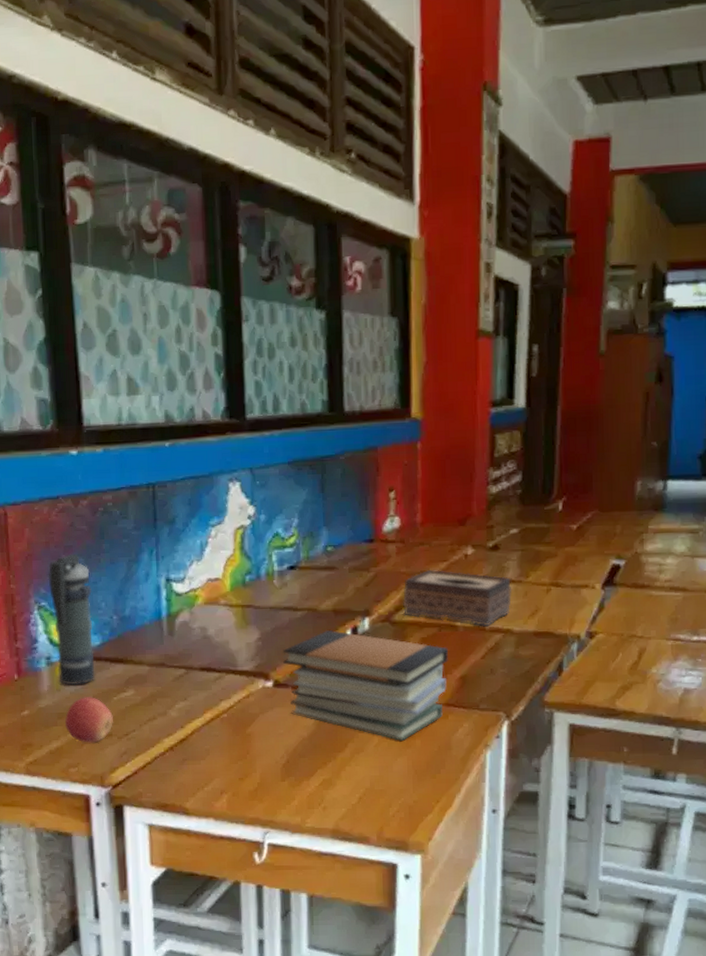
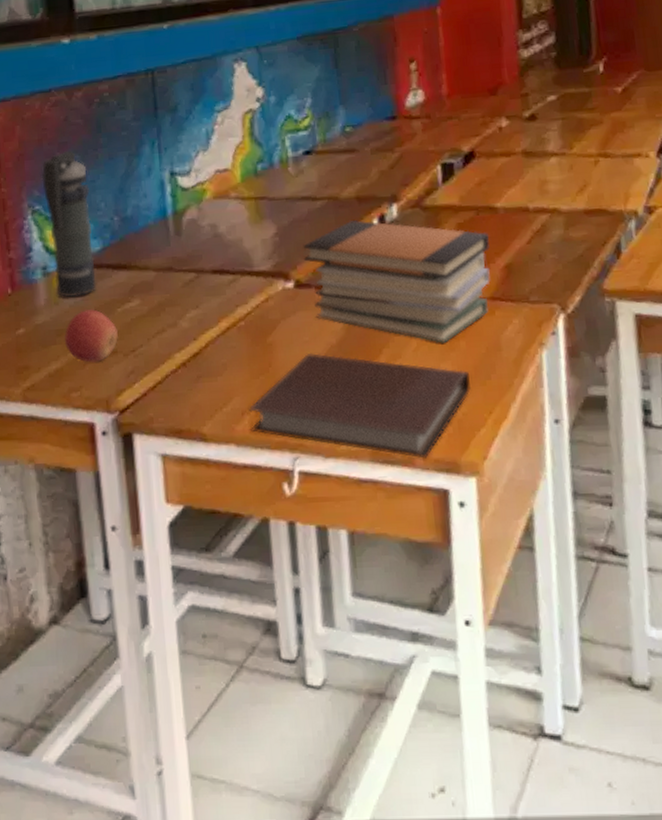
notebook: none [226,743,423,837] -> present [248,352,472,459]
tissue box: present [403,570,512,626] -> none [433,146,556,207]

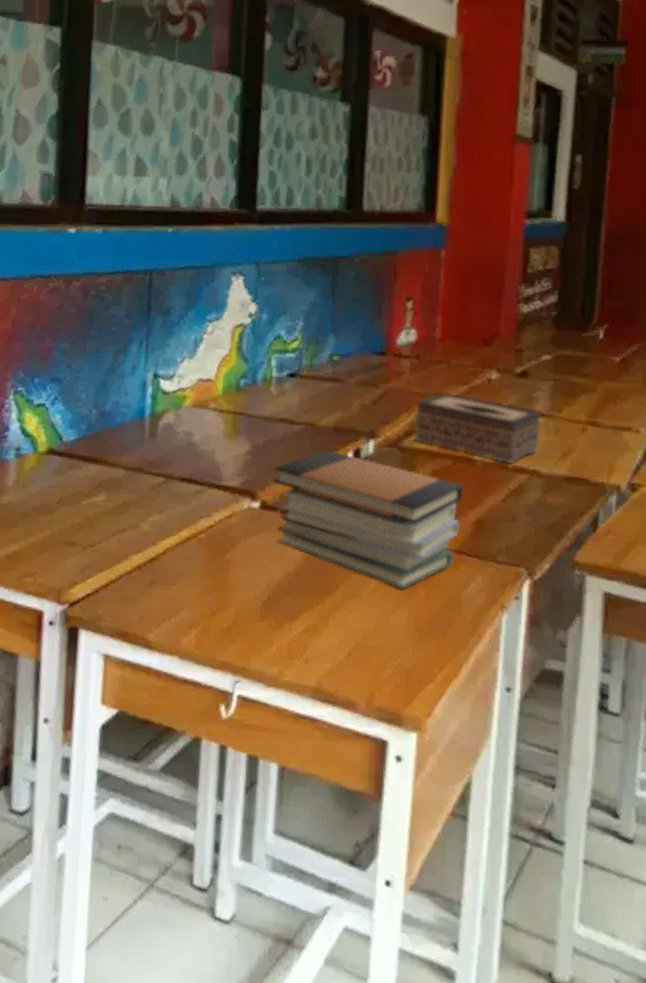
smoke grenade: present [41,151,97,298] -> none [26,337,73,483]
apple: present [64,308,119,363] -> none [26,496,80,551]
notebook: present [248,352,472,459] -> none [196,576,425,705]
tissue box: none [433,146,556,207] -> present [414,393,542,464]

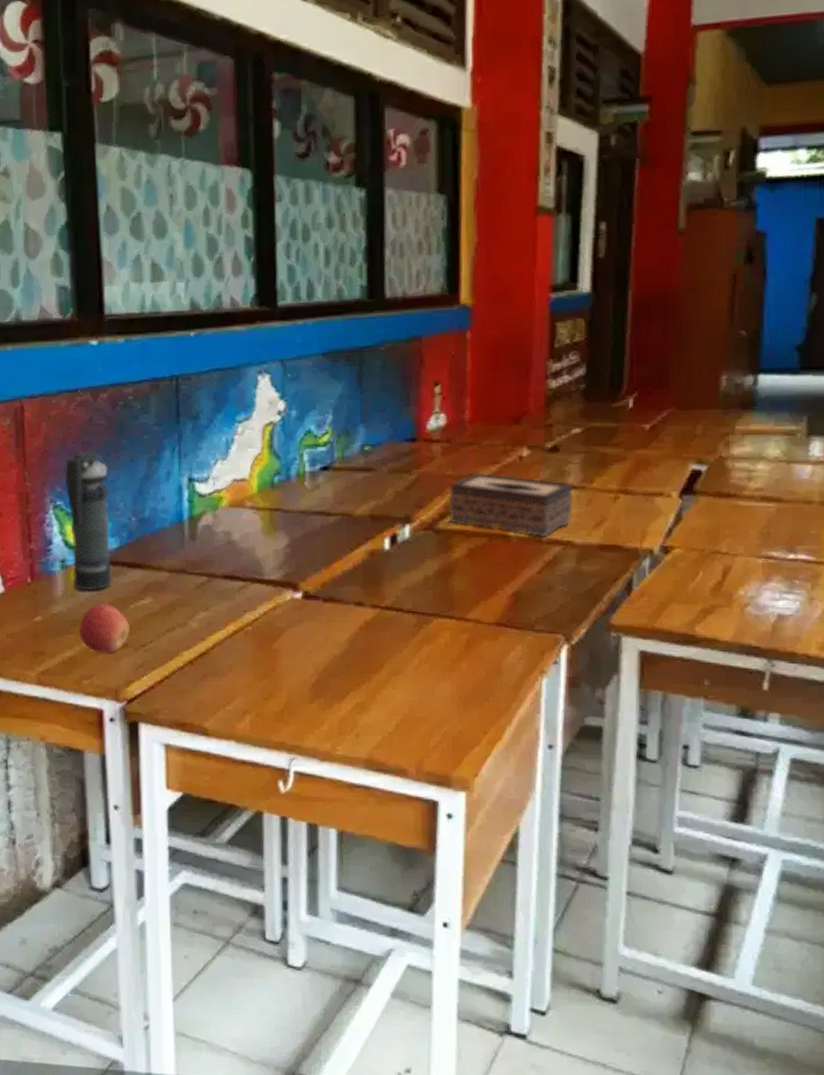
smoke grenade: none [26,337,73,483] -> present [64,450,112,591]
apple: none [26,496,80,551] -> present [78,602,131,653]
book stack: present [273,450,463,589] -> none [314,538,499,663]

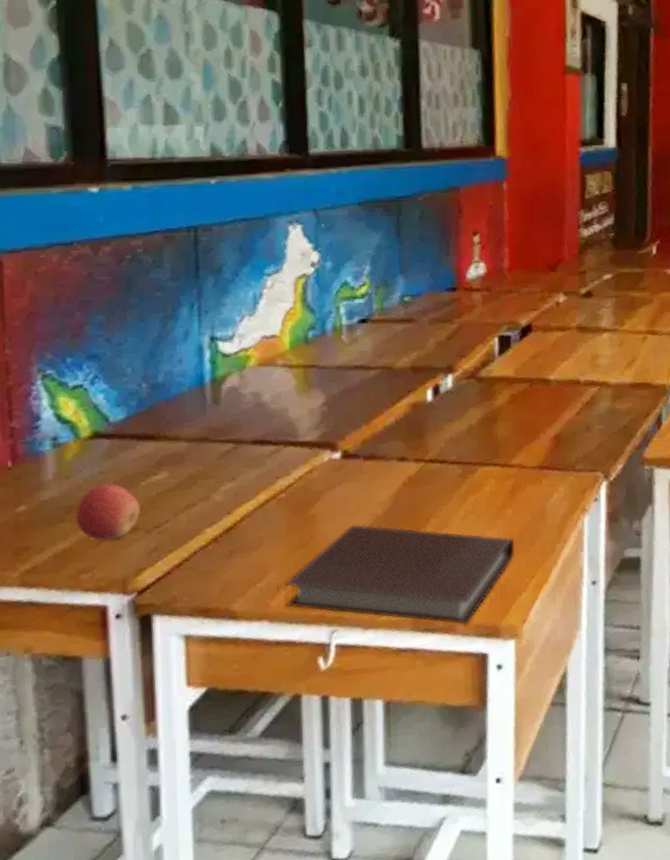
smoke grenade: present [64,450,112,591] -> none [56,310,117,471]
notebook: none [249,661,469,770] -> present [284,524,516,625]
tissue box: present [448,473,574,537] -> none [490,320,607,379]

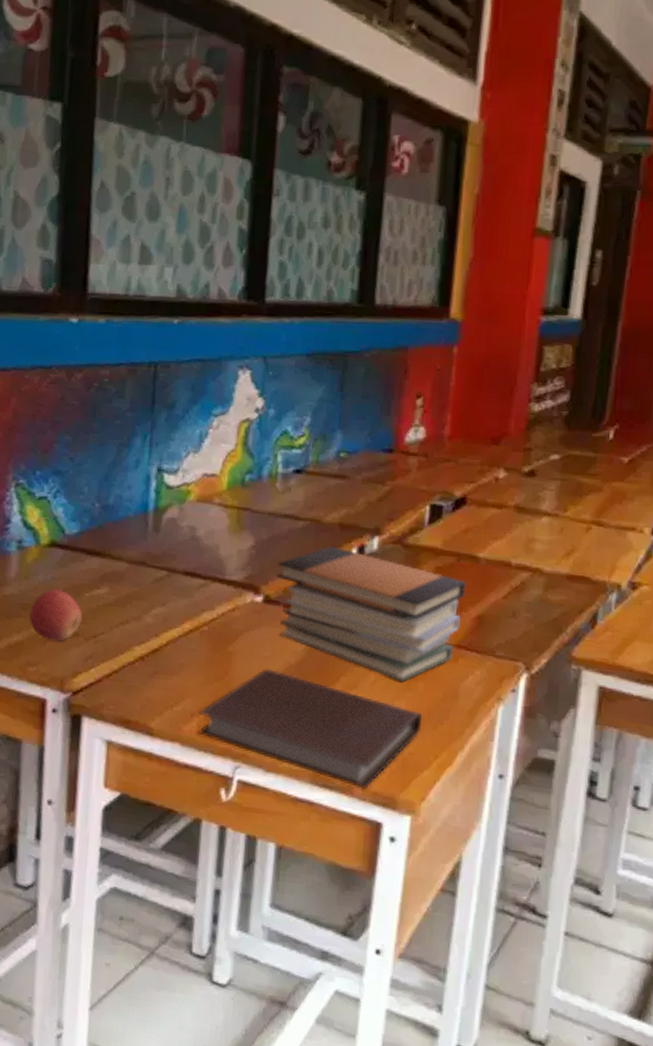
book stack: none [353,390,541,512] -> present [277,546,465,682]

